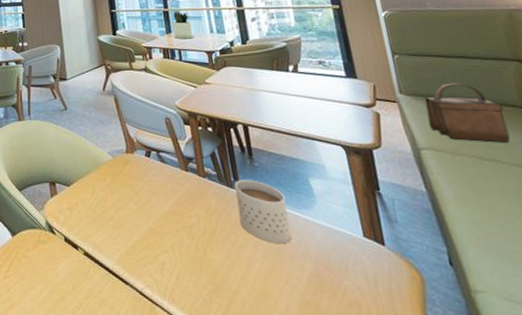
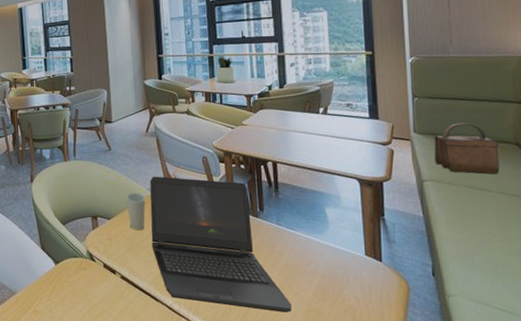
cup: none [86,156,108,200] -> present [126,193,146,231]
laptop computer: none [110,138,284,305] -> present [150,176,292,312]
mug: present [235,180,292,243] -> none [260,210,304,263]

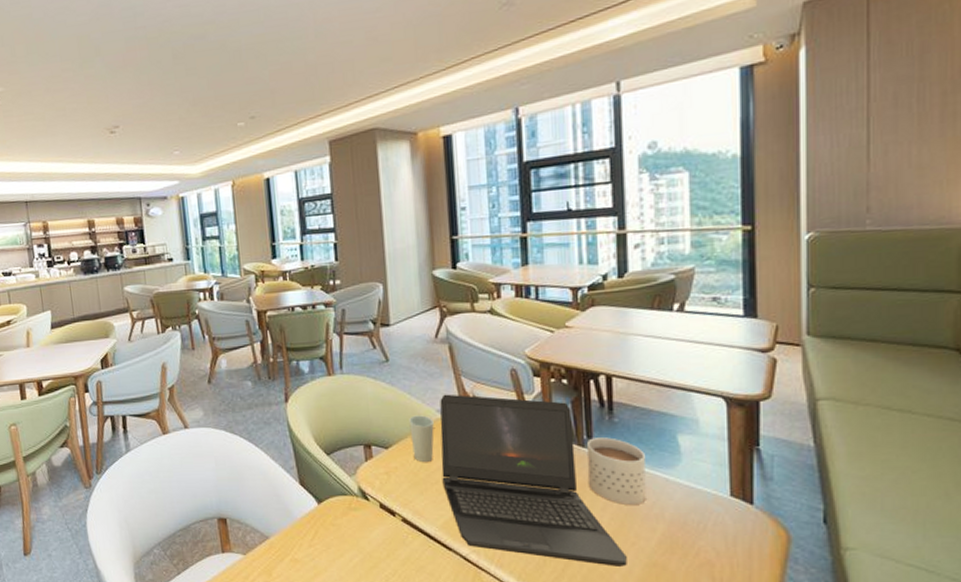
planter: present [215,56,236,84] -> none [530,236,558,273]
mug: none [260,210,304,263] -> present [587,437,647,505]
handbag: present [434,122,500,174] -> none [836,320,930,391]

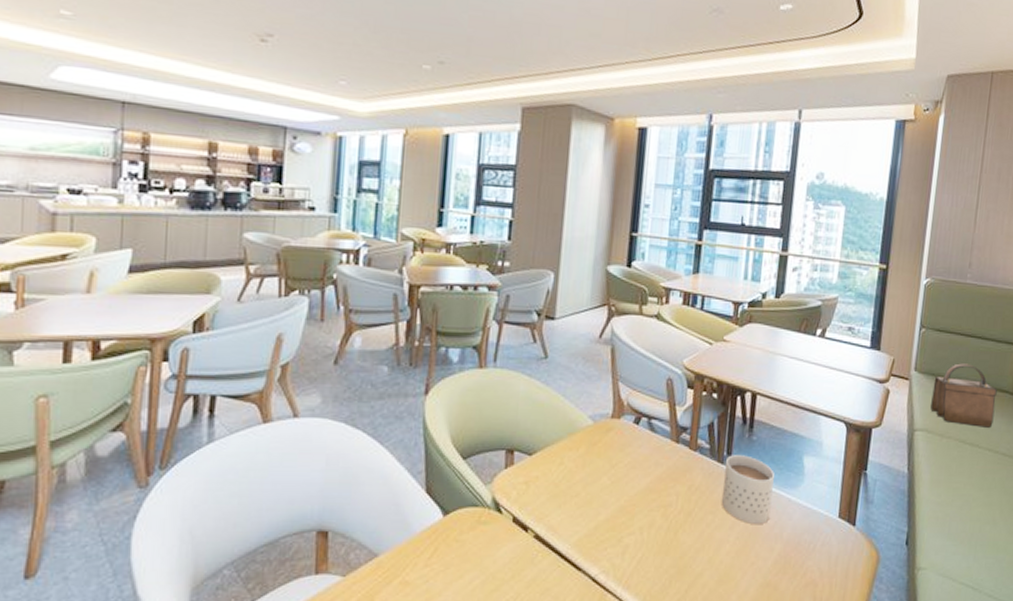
cup: present [409,415,434,463] -> none [557,420,584,473]
laptop computer: present [440,394,627,566] -> none [582,399,745,587]
handbag: none [836,320,930,391] -> present [930,363,997,428]

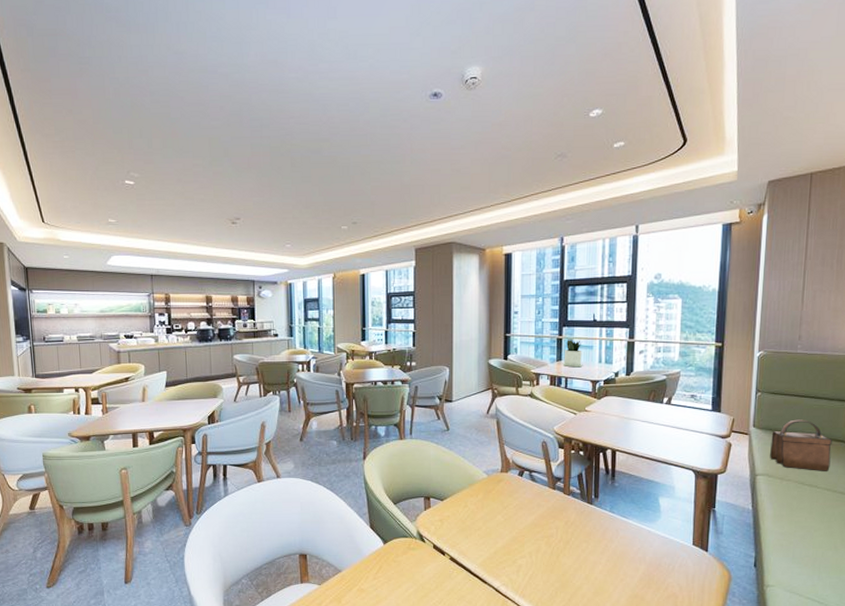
planter: none [699,245,725,284] -> present [562,339,583,368]
mug: present [721,455,775,524] -> none [592,498,636,550]

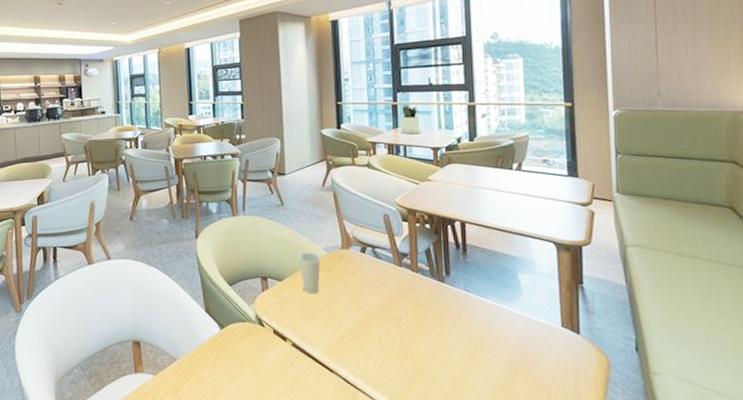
cup: none [461,475,480,513] -> present [300,252,321,294]
handbag: present [770,419,832,471] -> none [639,182,711,240]

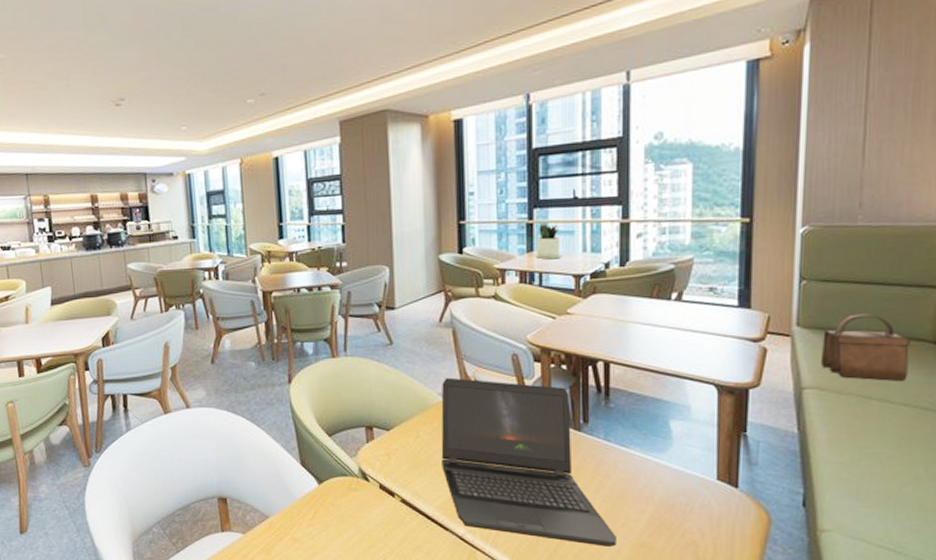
cup: present [300,252,321,294] -> none [411,398,435,445]
laptop computer: none [325,234,479,388] -> present [441,377,616,547]
handbag: none [639,182,711,240] -> present [821,313,910,381]

